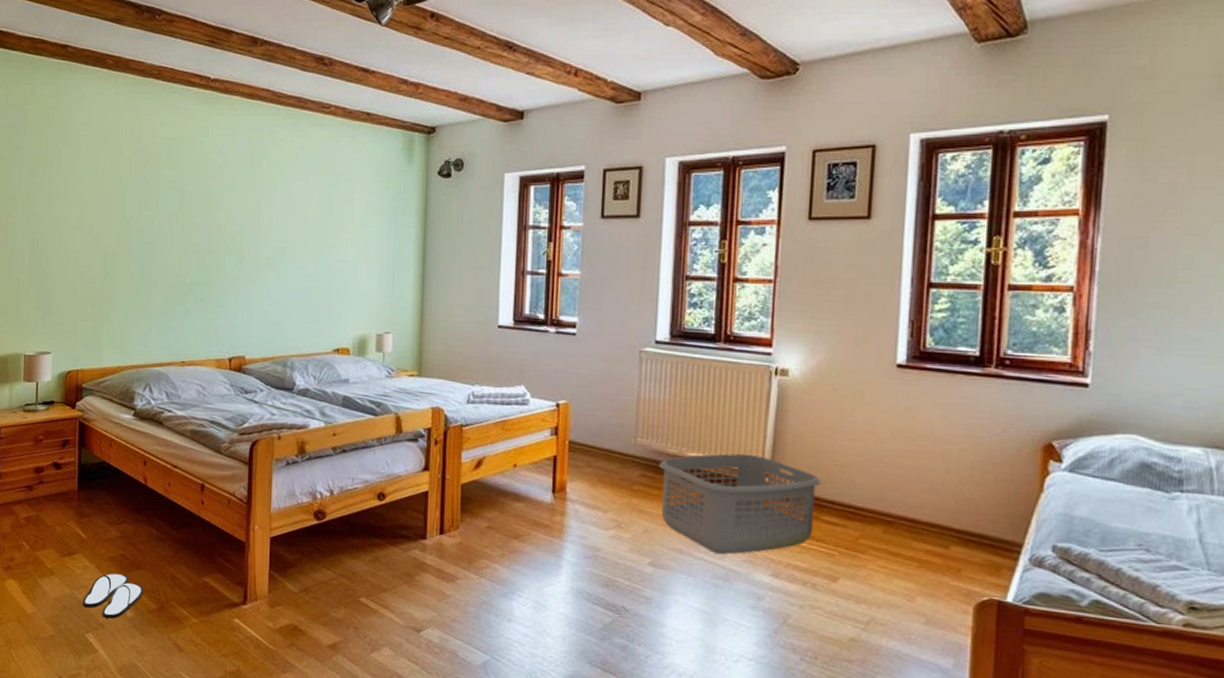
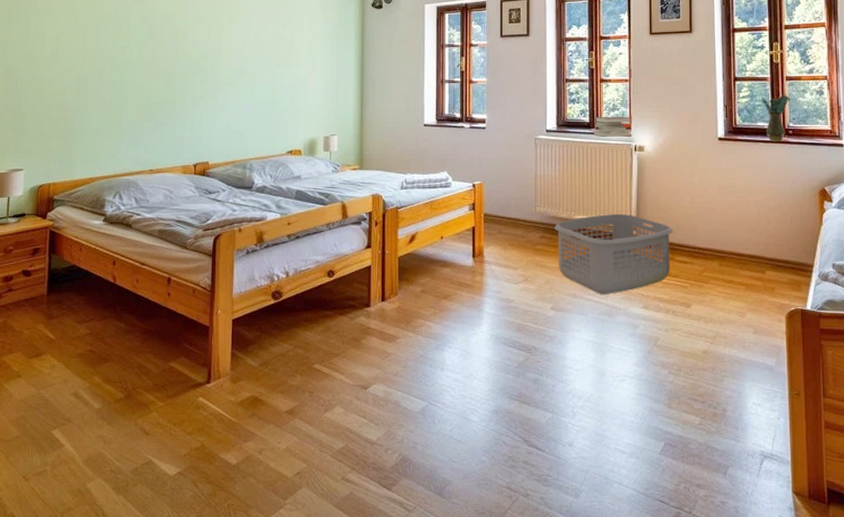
slippers: present [82,574,144,619] -> none [49,370,111,412]
books: none [719,327,774,356] -> present [593,116,632,138]
vase: none [967,308,1013,374] -> present [761,93,791,141]

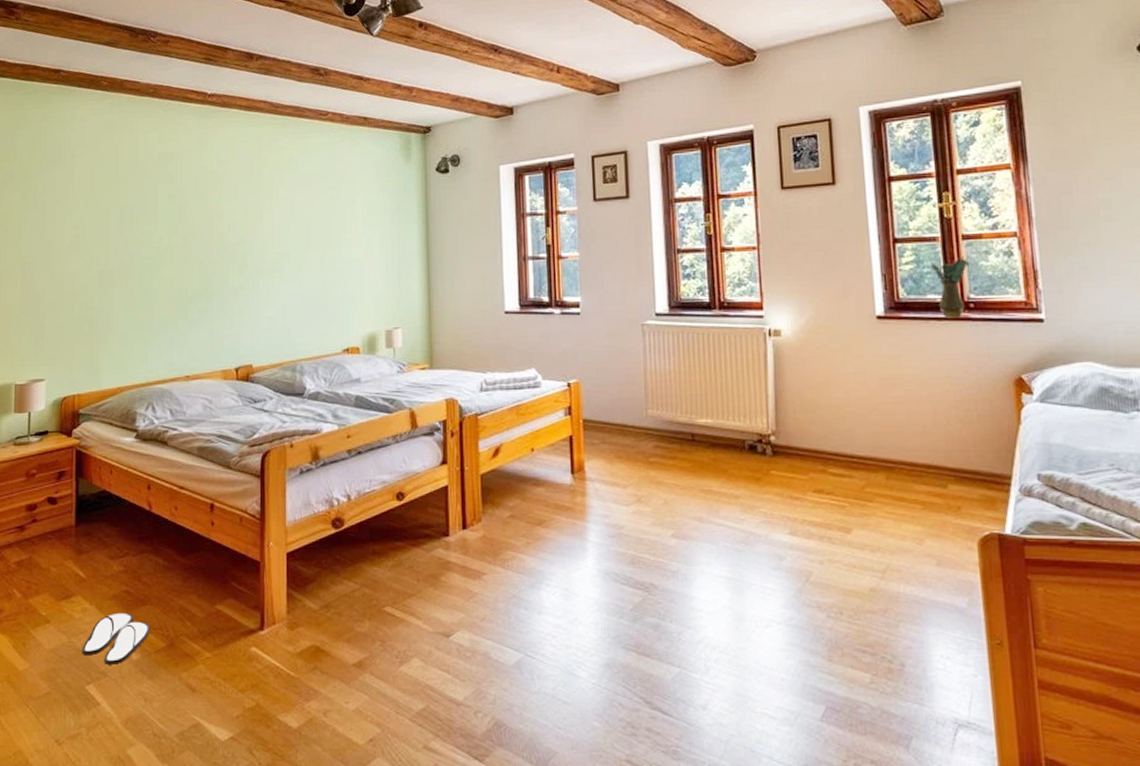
slippers: none [49,370,111,412] -> present [82,614,151,665]
clothes hamper: present [554,213,673,294] -> none [671,415,824,517]
books: present [593,116,632,138] -> none [715,293,765,321]

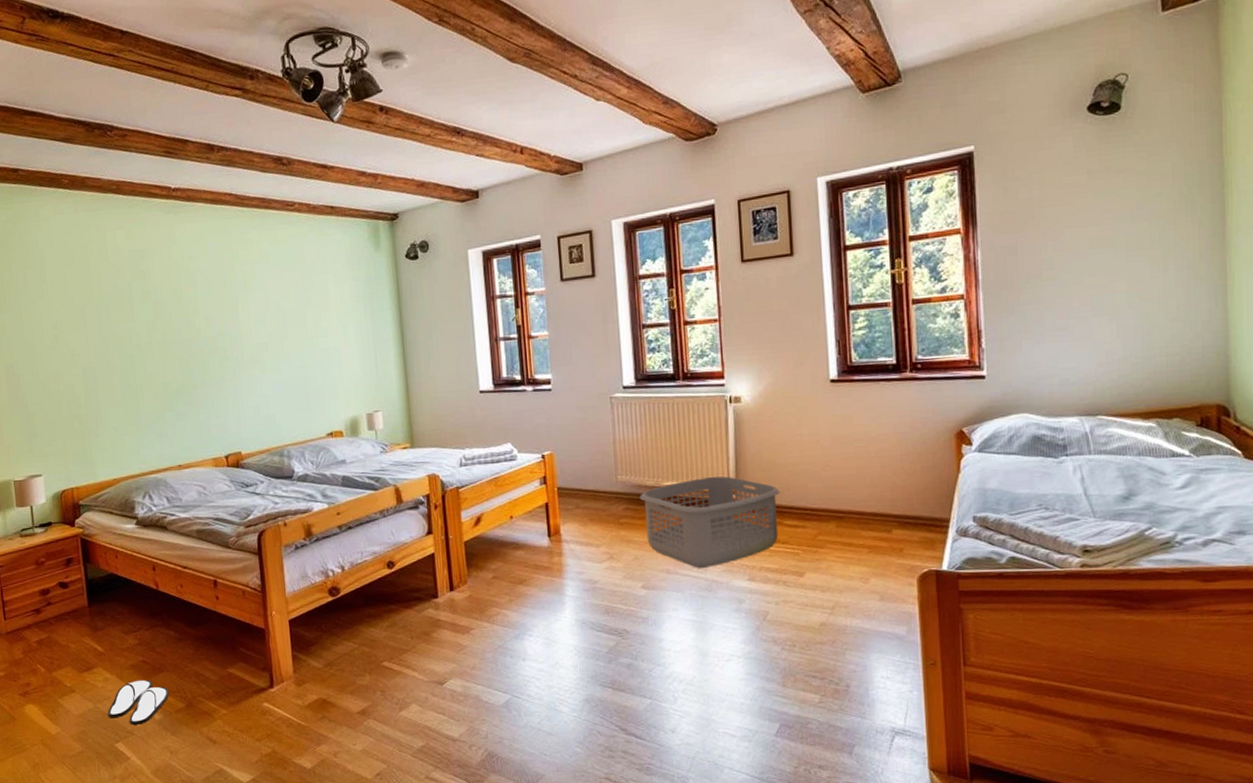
clothes hamper: none [671,415,824,517] -> present [639,476,780,568]
vase: present [930,256,970,318] -> none [882,319,919,379]

